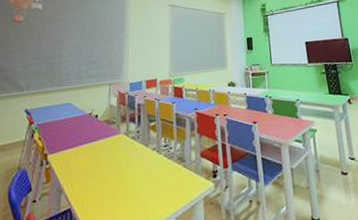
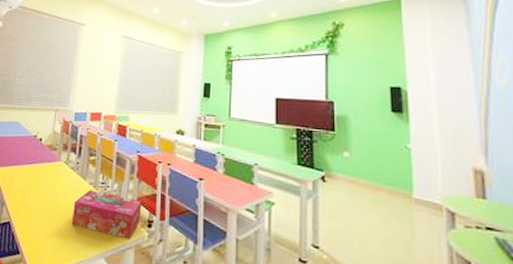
tissue box: none [138,153,206,195] -> present [71,190,142,240]

